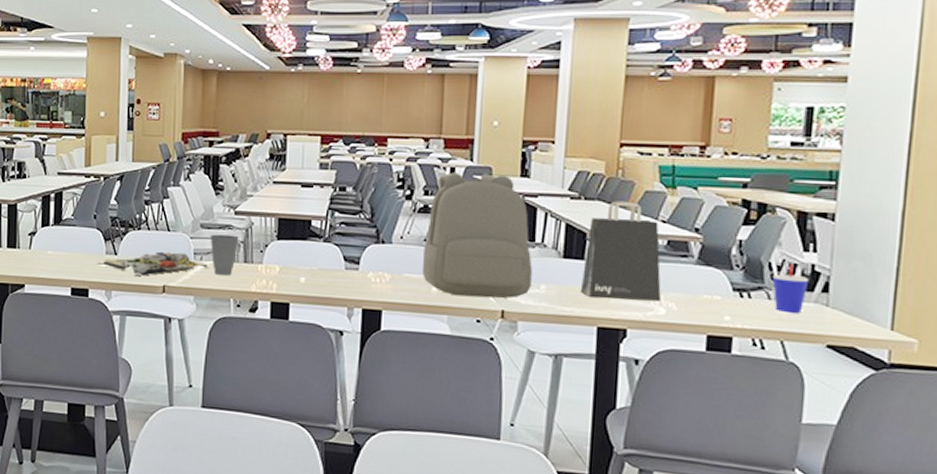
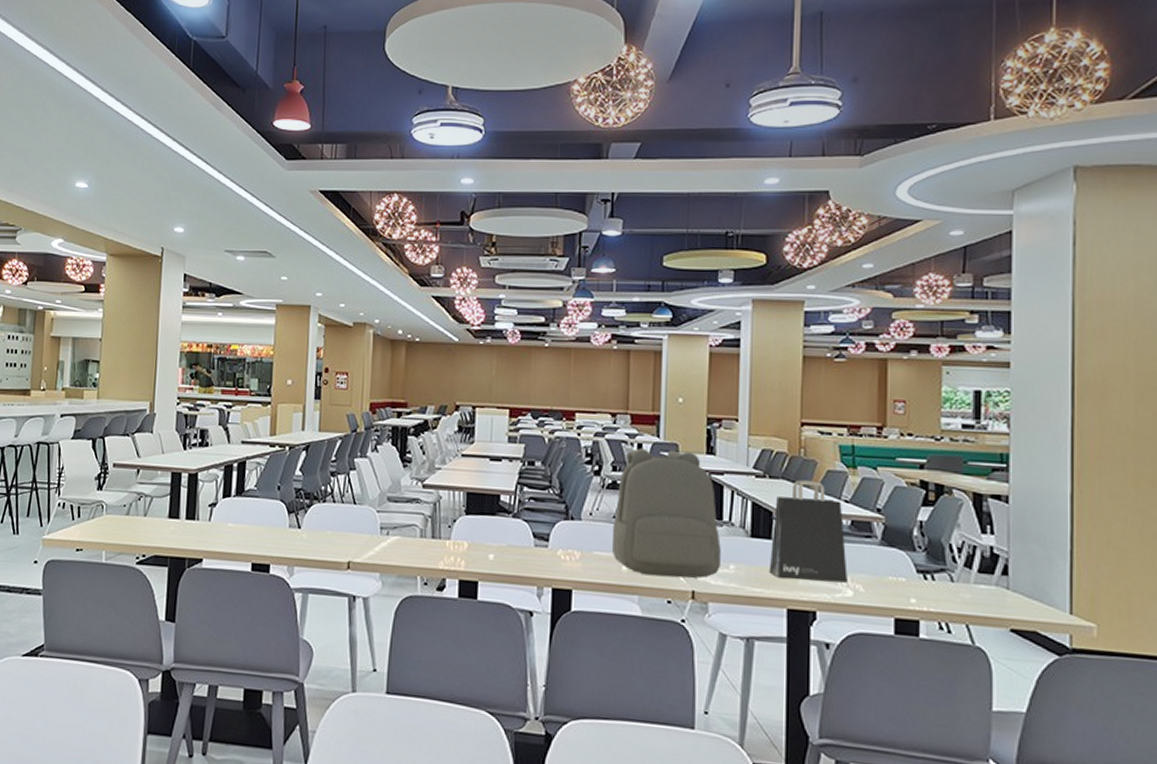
food tray: present [97,251,208,276] -> none [279,525,395,551]
cup: present [210,234,239,276] -> none [397,508,427,552]
beverage cup: present [772,265,809,313] -> none [954,547,989,596]

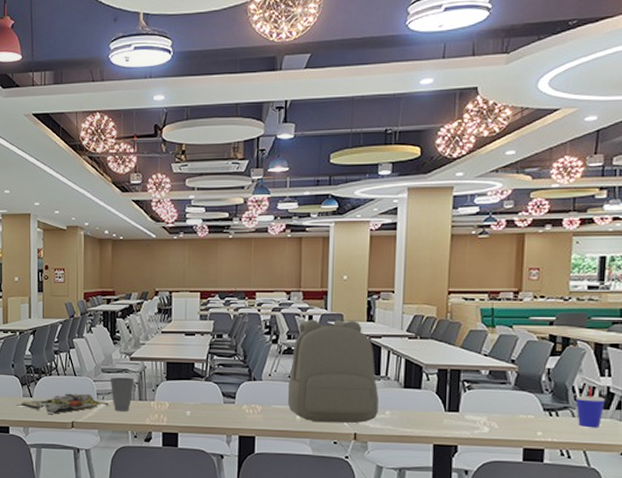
food tray: none [279,525,395,551] -> present [15,393,109,414]
cup: none [397,508,427,552] -> present [110,377,134,412]
shopping bag: present [768,480,848,583] -> none [418,339,485,421]
beverage cup: none [954,547,989,596] -> present [576,388,606,427]

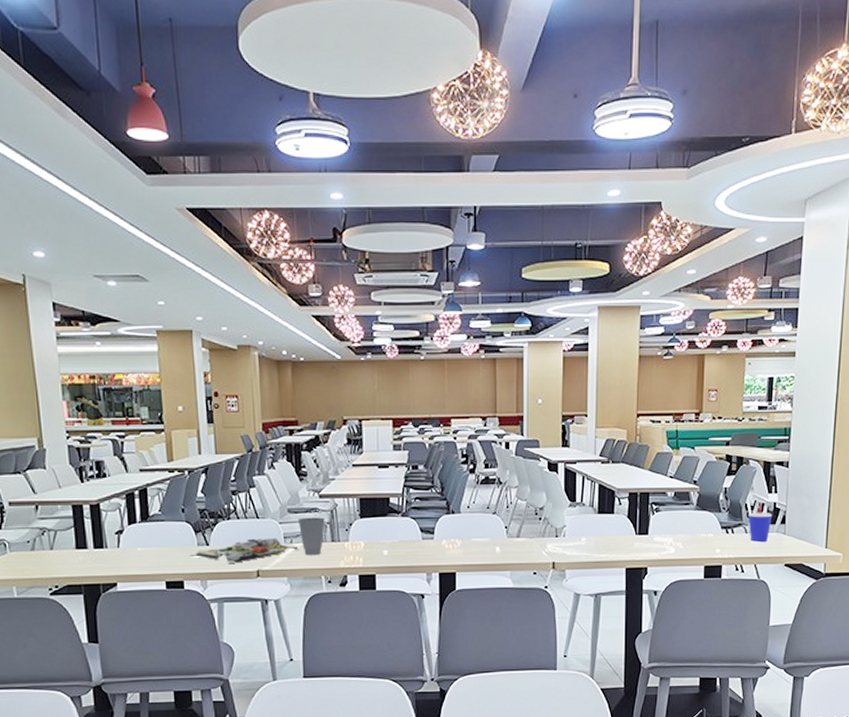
backpack: present [288,319,379,424] -> none [488,446,575,554]

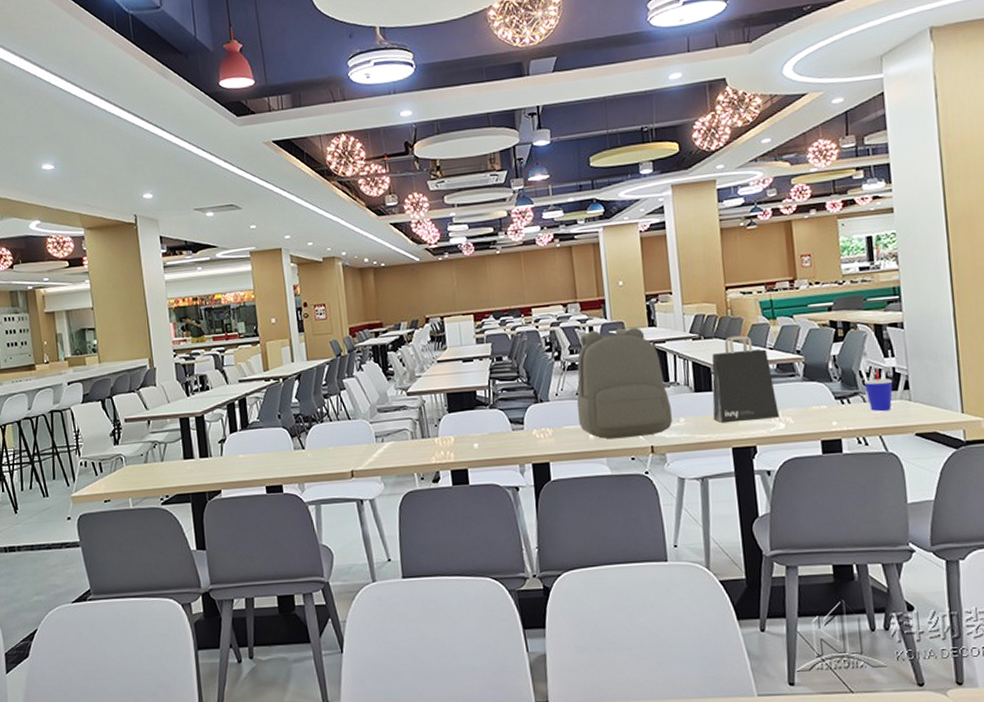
food tray: present [189,538,299,563] -> none [287,437,390,465]
cup: present [297,517,325,556] -> none [387,414,414,454]
backpack: none [488,446,575,554] -> present [577,328,672,439]
shopping bag: none [612,462,671,544] -> present [712,335,779,423]

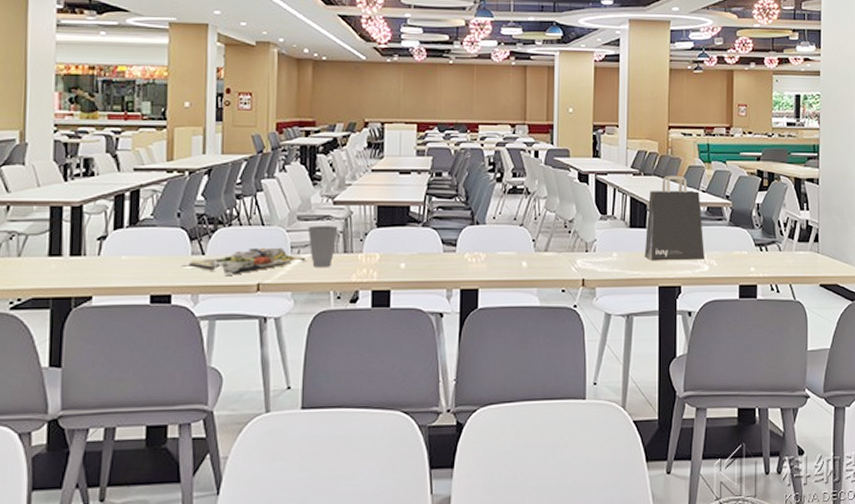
food tray: none [287,437,390,465] -> present [181,247,306,275]
cup: none [387,414,414,454] -> present [307,226,338,268]
backpack: present [577,328,672,439] -> none [514,155,606,269]
beverage cup: present [864,370,893,411] -> none [782,221,805,260]

